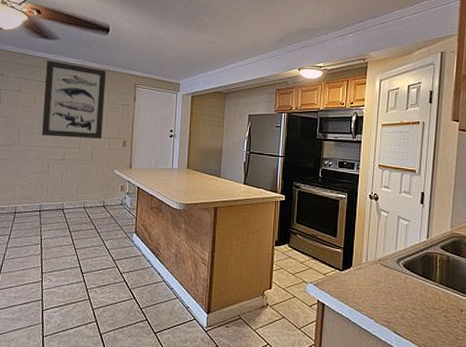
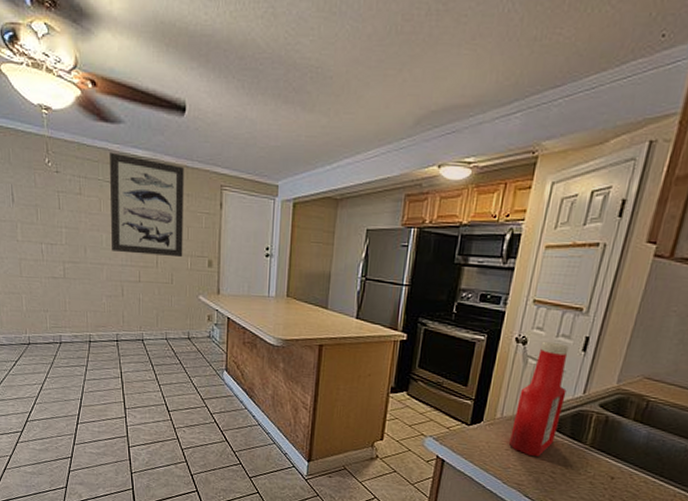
ketchup bottle: none [375,197,414,295] -> present [508,341,569,456]

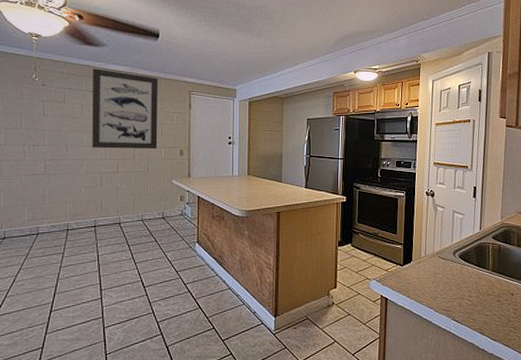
ketchup bottle: present [508,341,569,456] -> none [433,192,468,285]

